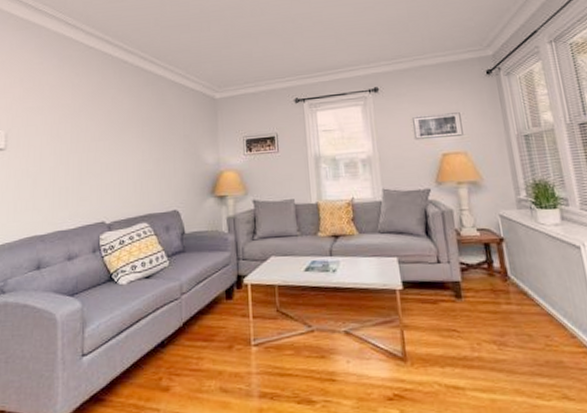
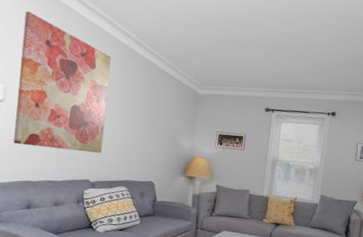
wall art: none [18,50,116,195] -> present [13,11,112,154]

